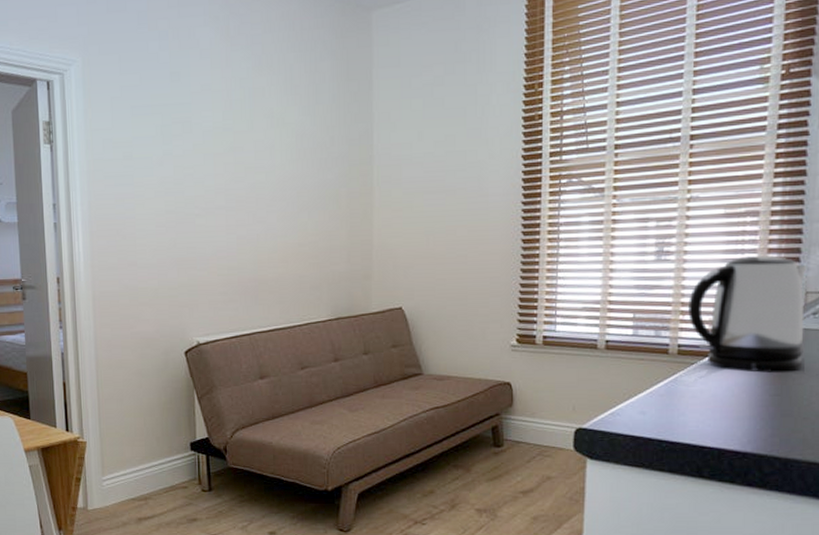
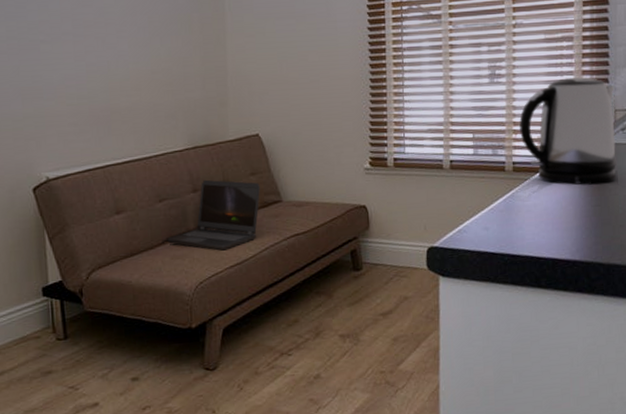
laptop computer: none [307,350,401,419] -> present [167,179,260,251]

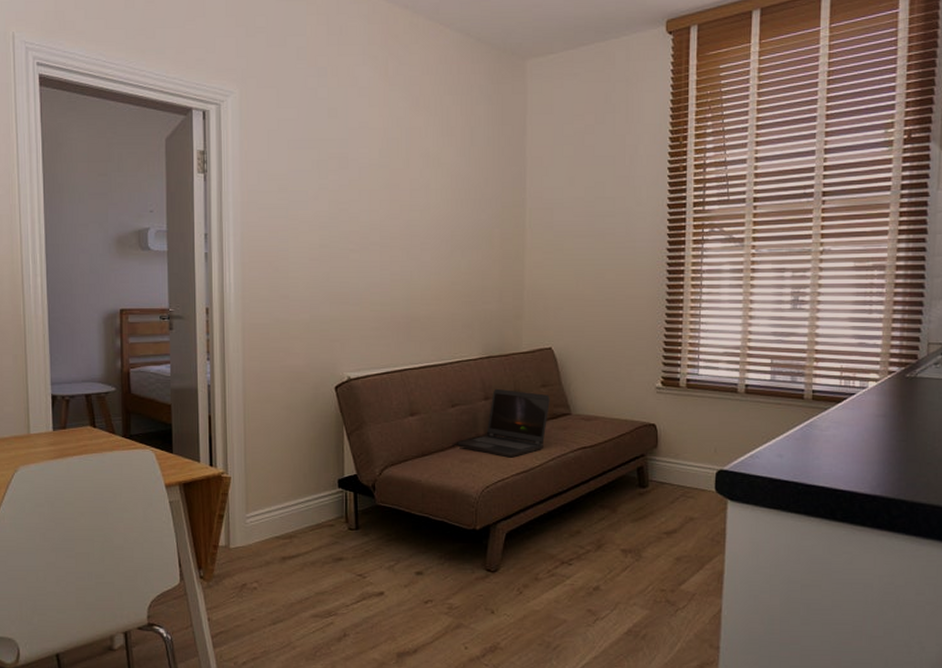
kettle: present [518,77,617,184] -> none [821,308,928,417]

